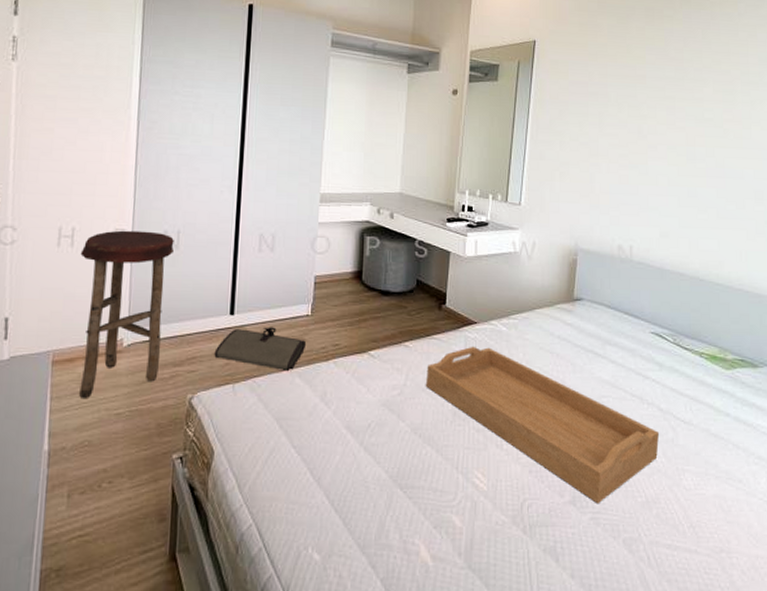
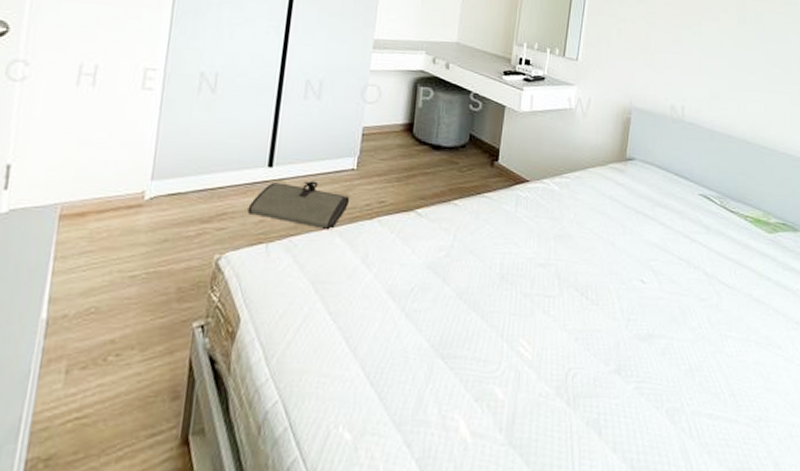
stool: present [79,230,174,400] -> none [89,70,211,260]
serving tray: present [426,346,660,504] -> none [474,205,705,373]

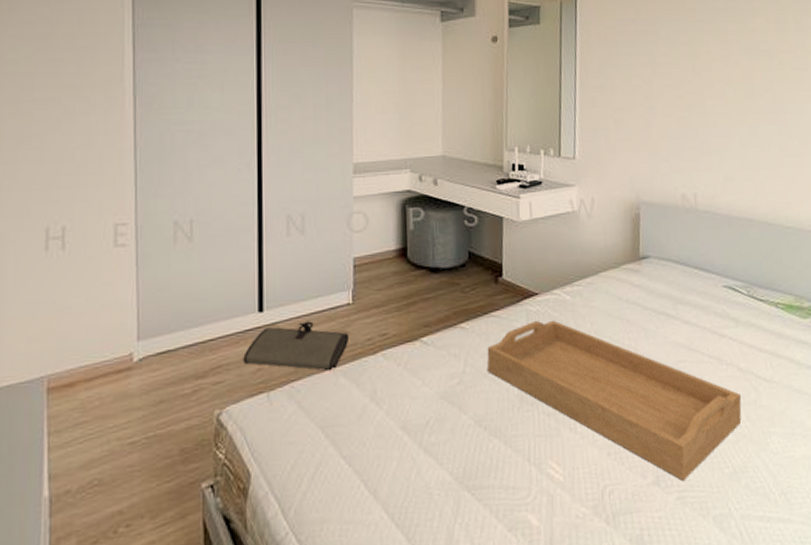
serving tray: none [474,205,705,373] -> present [487,320,742,482]

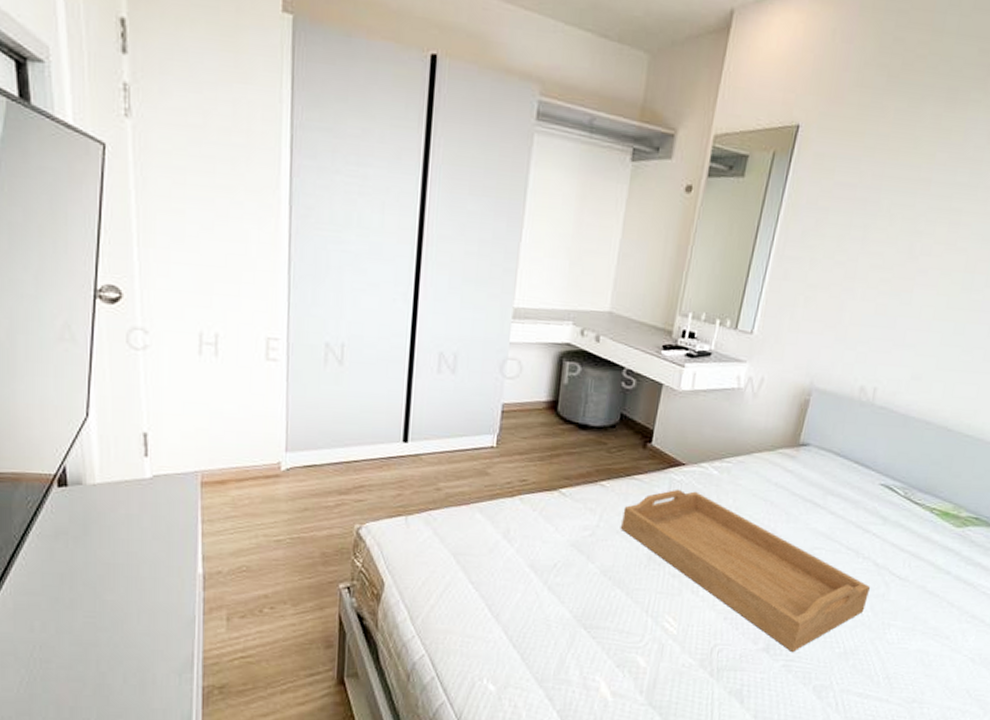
tool roll: present [243,321,350,371] -> none [385,457,490,506]

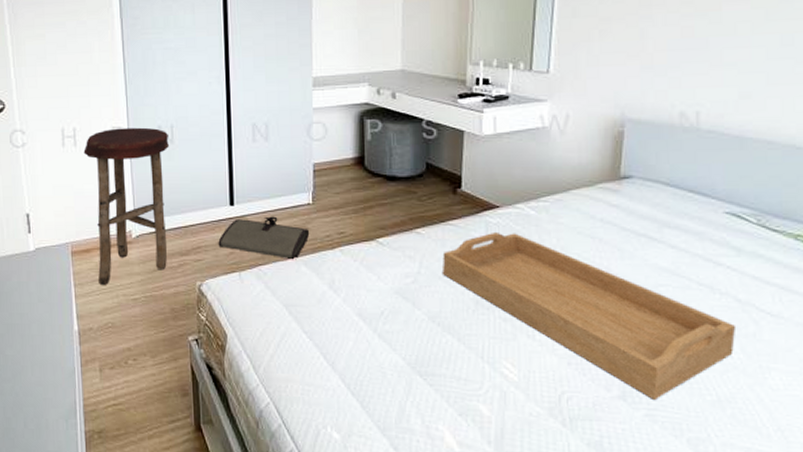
stool: none [227,339,337,524] -> present [83,127,169,286]
tool roll: none [385,457,490,506] -> present [218,216,310,260]

